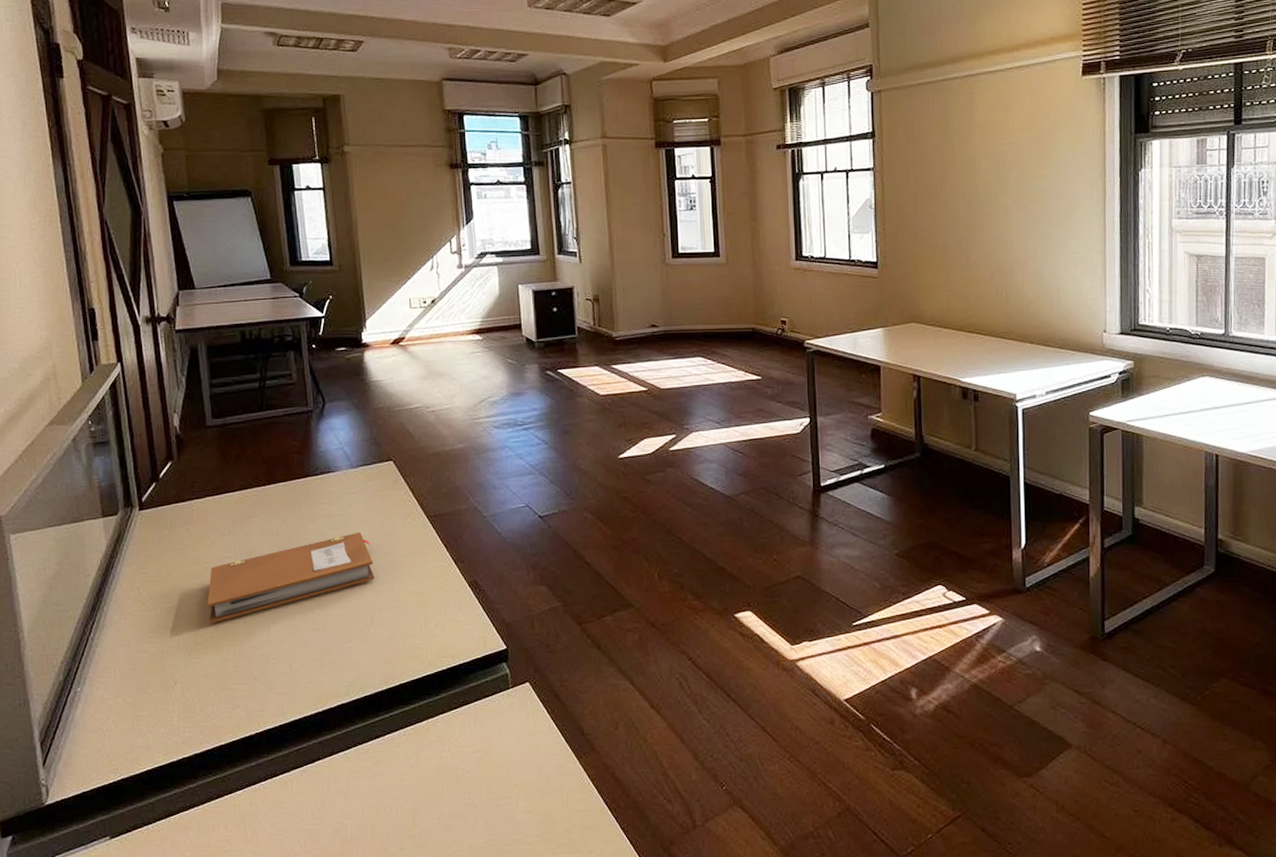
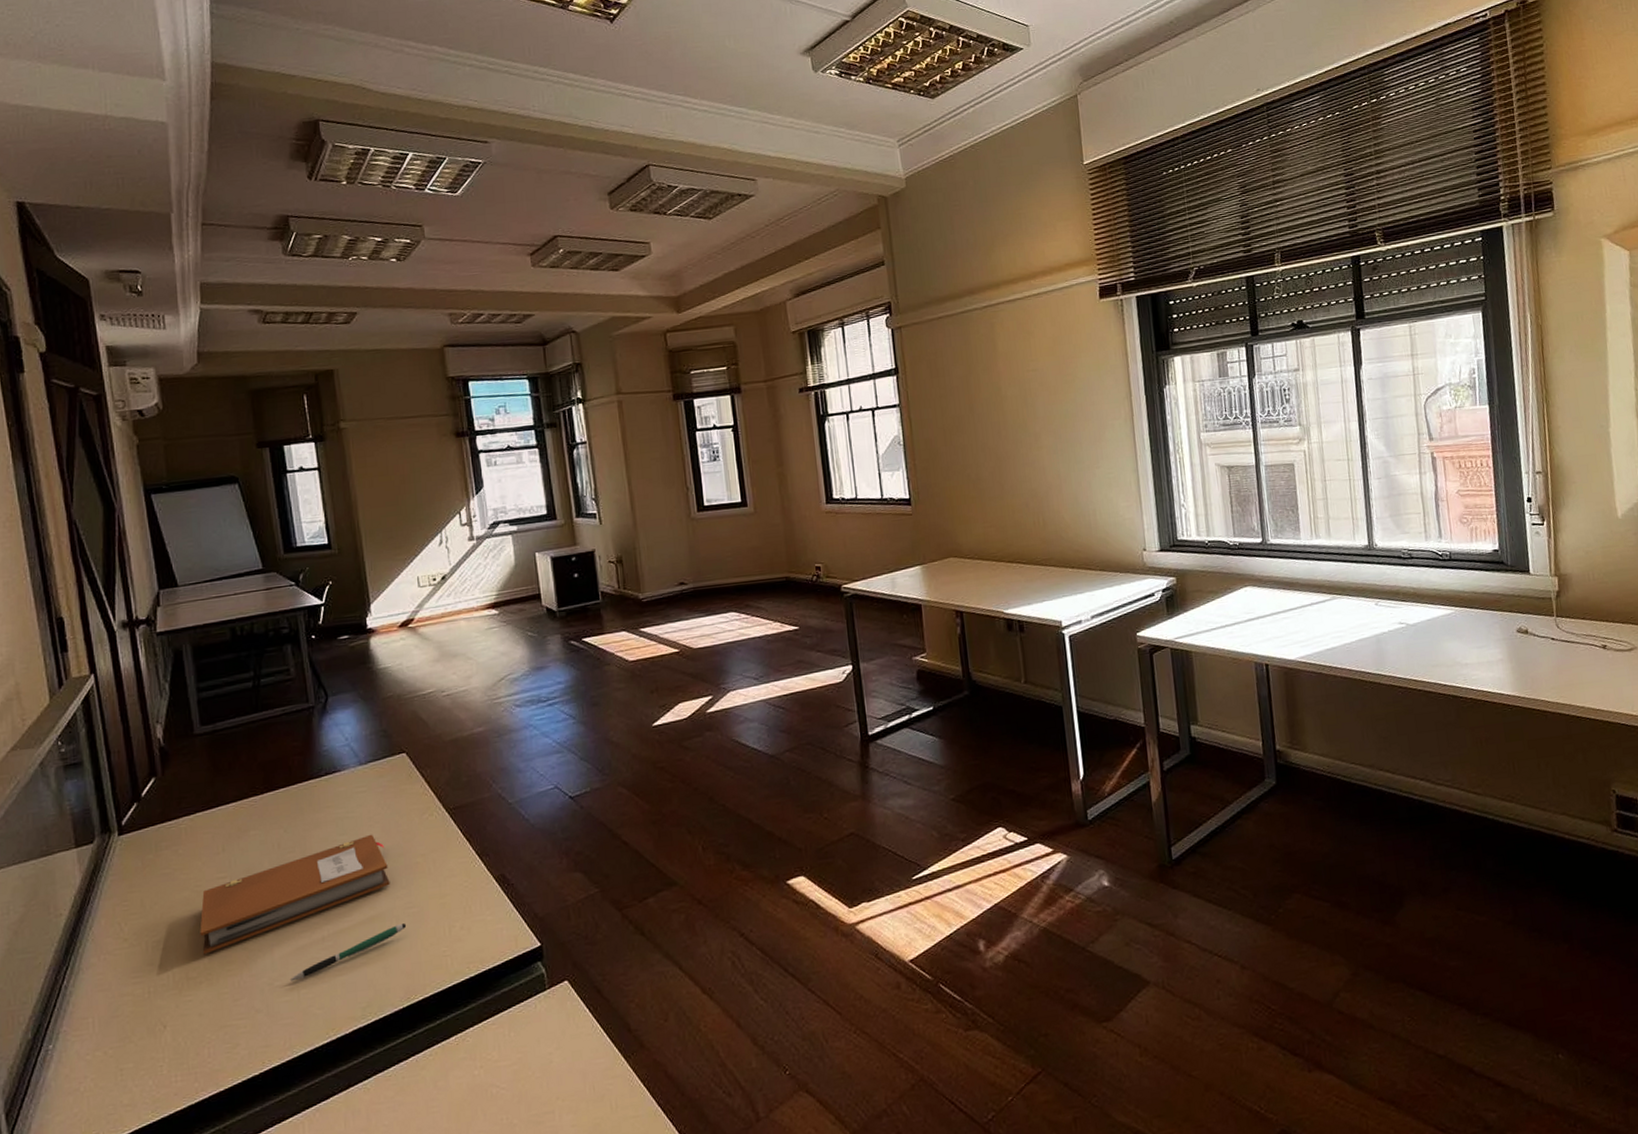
pen: none [285,615,388,656] -> present [291,924,407,982]

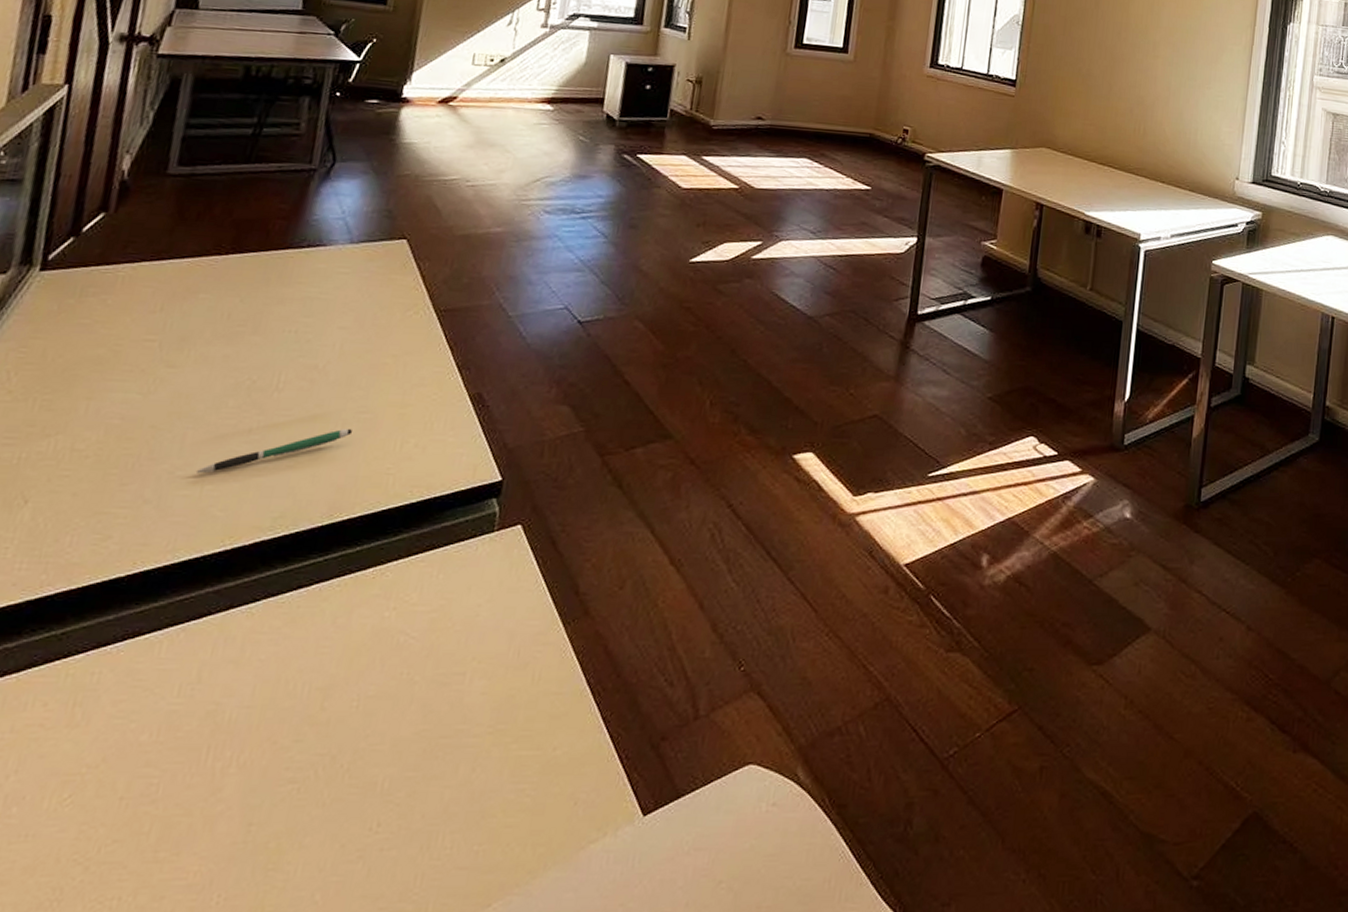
notebook: present [200,834,390,955] -> none [99,322,352,425]

